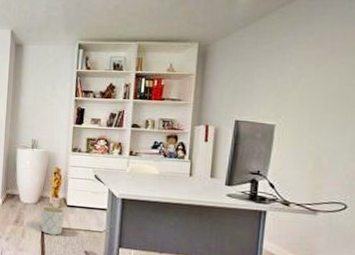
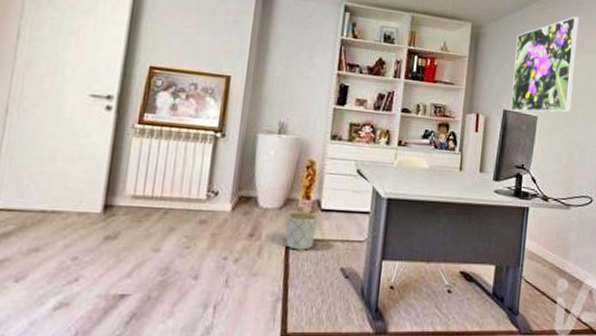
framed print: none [243,21,327,121] -> present [511,16,579,112]

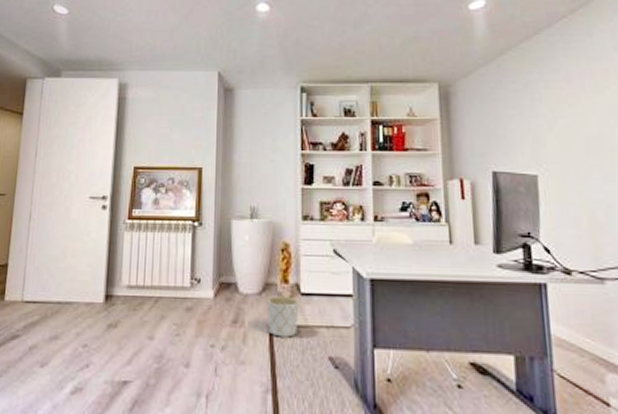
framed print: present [511,16,579,112] -> none [495,57,581,172]

